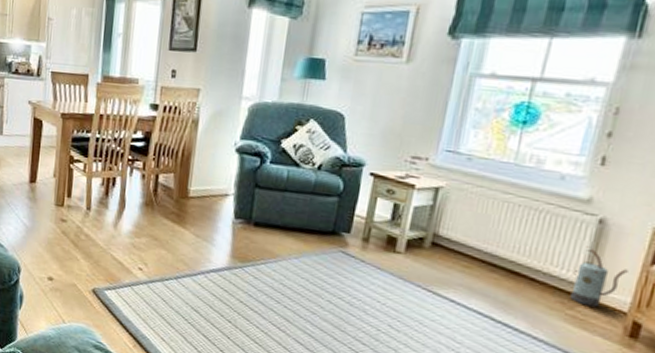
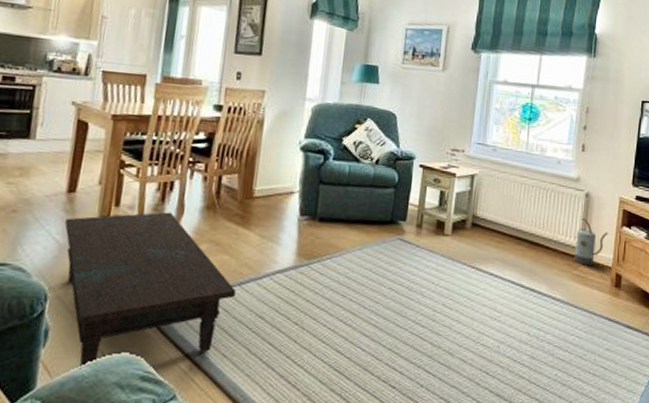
coffee table: none [29,204,173,334] -> present [65,212,236,370]

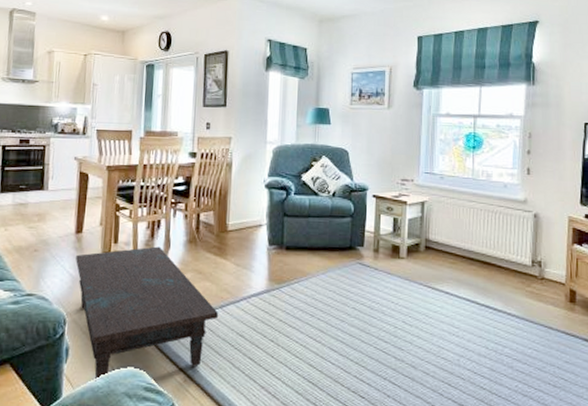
watering can: present [574,216,608,266] -> none [526,236,559,283]

